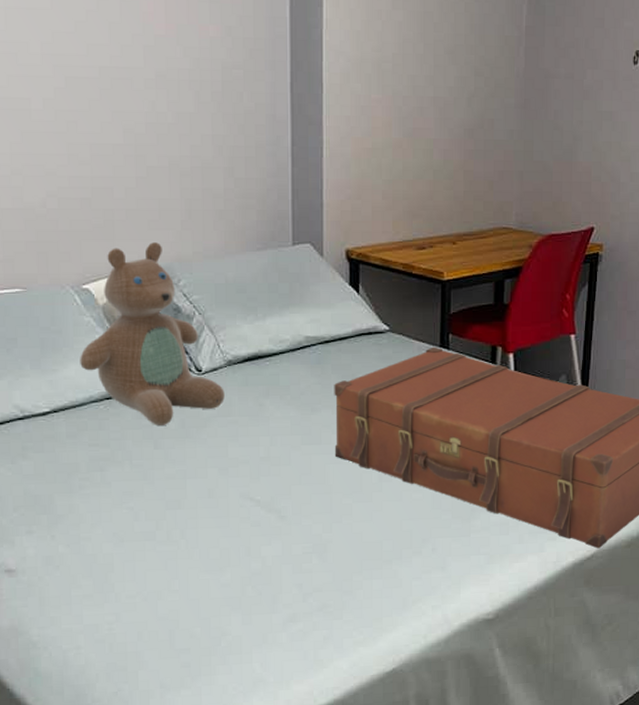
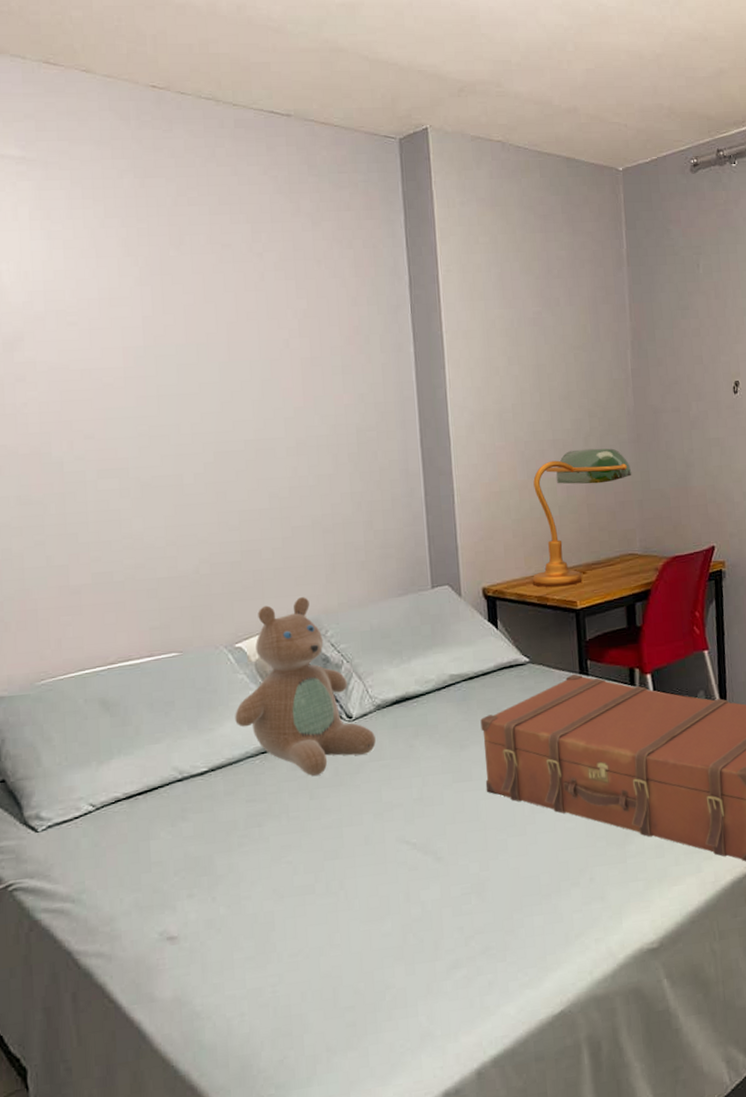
desk lamp: none [399,110,515,256] -> present [532,448,632,588]

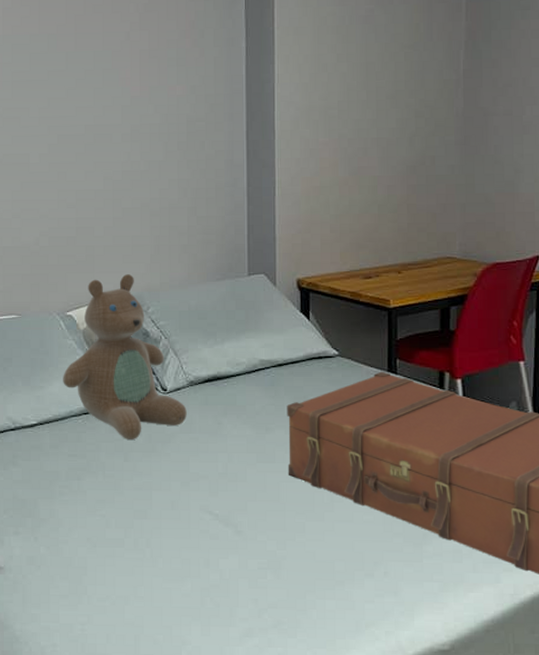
desk lamp: present [532,448,632,588] -> none [346,149,456,284]

